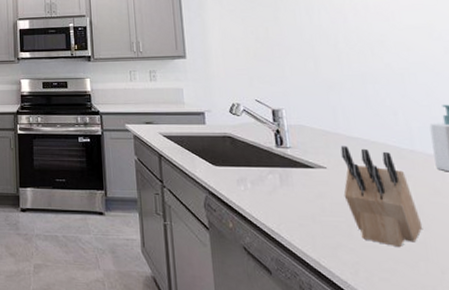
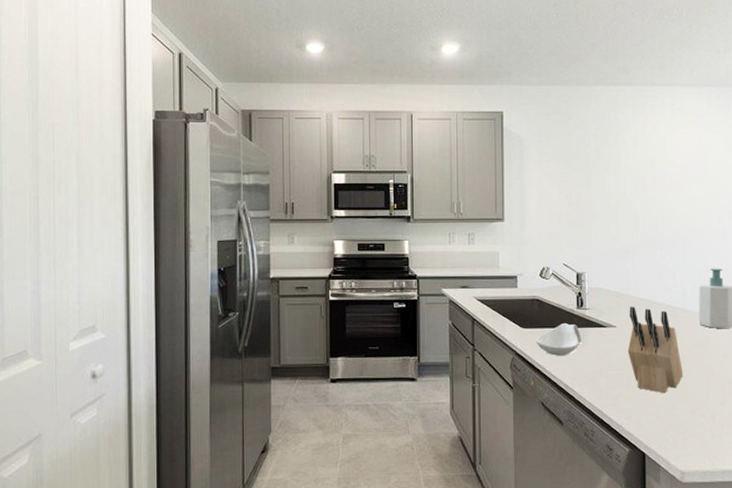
spoon rest: none [230,161,286,197] -> present [535,322,582,356]

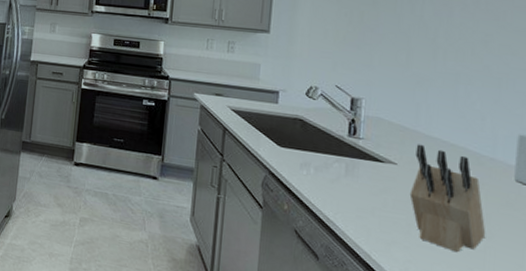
spoon rest: present [535,322,582,356] -> none [294,149,352,185]

